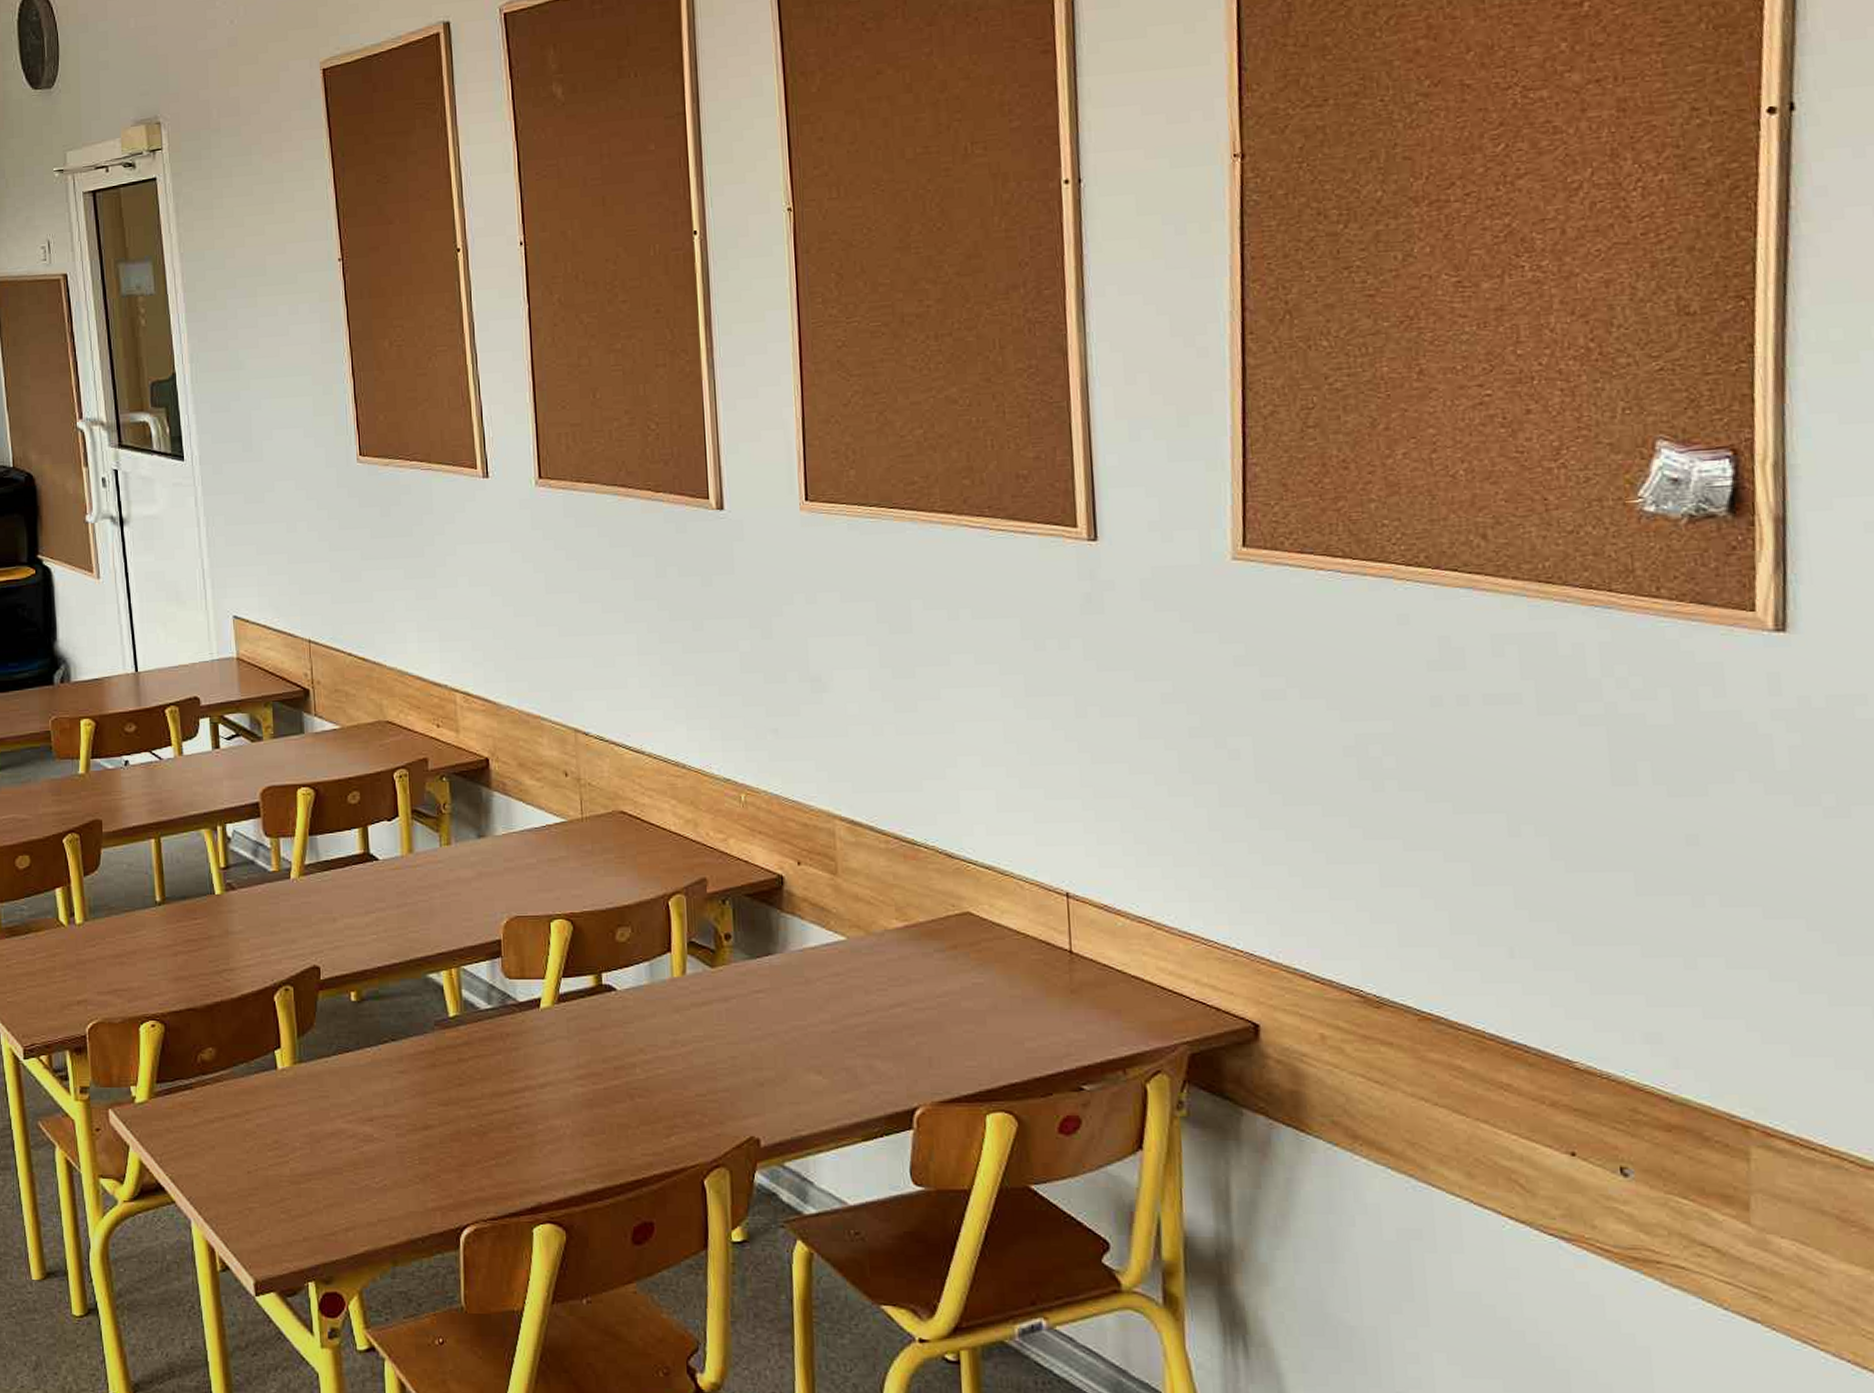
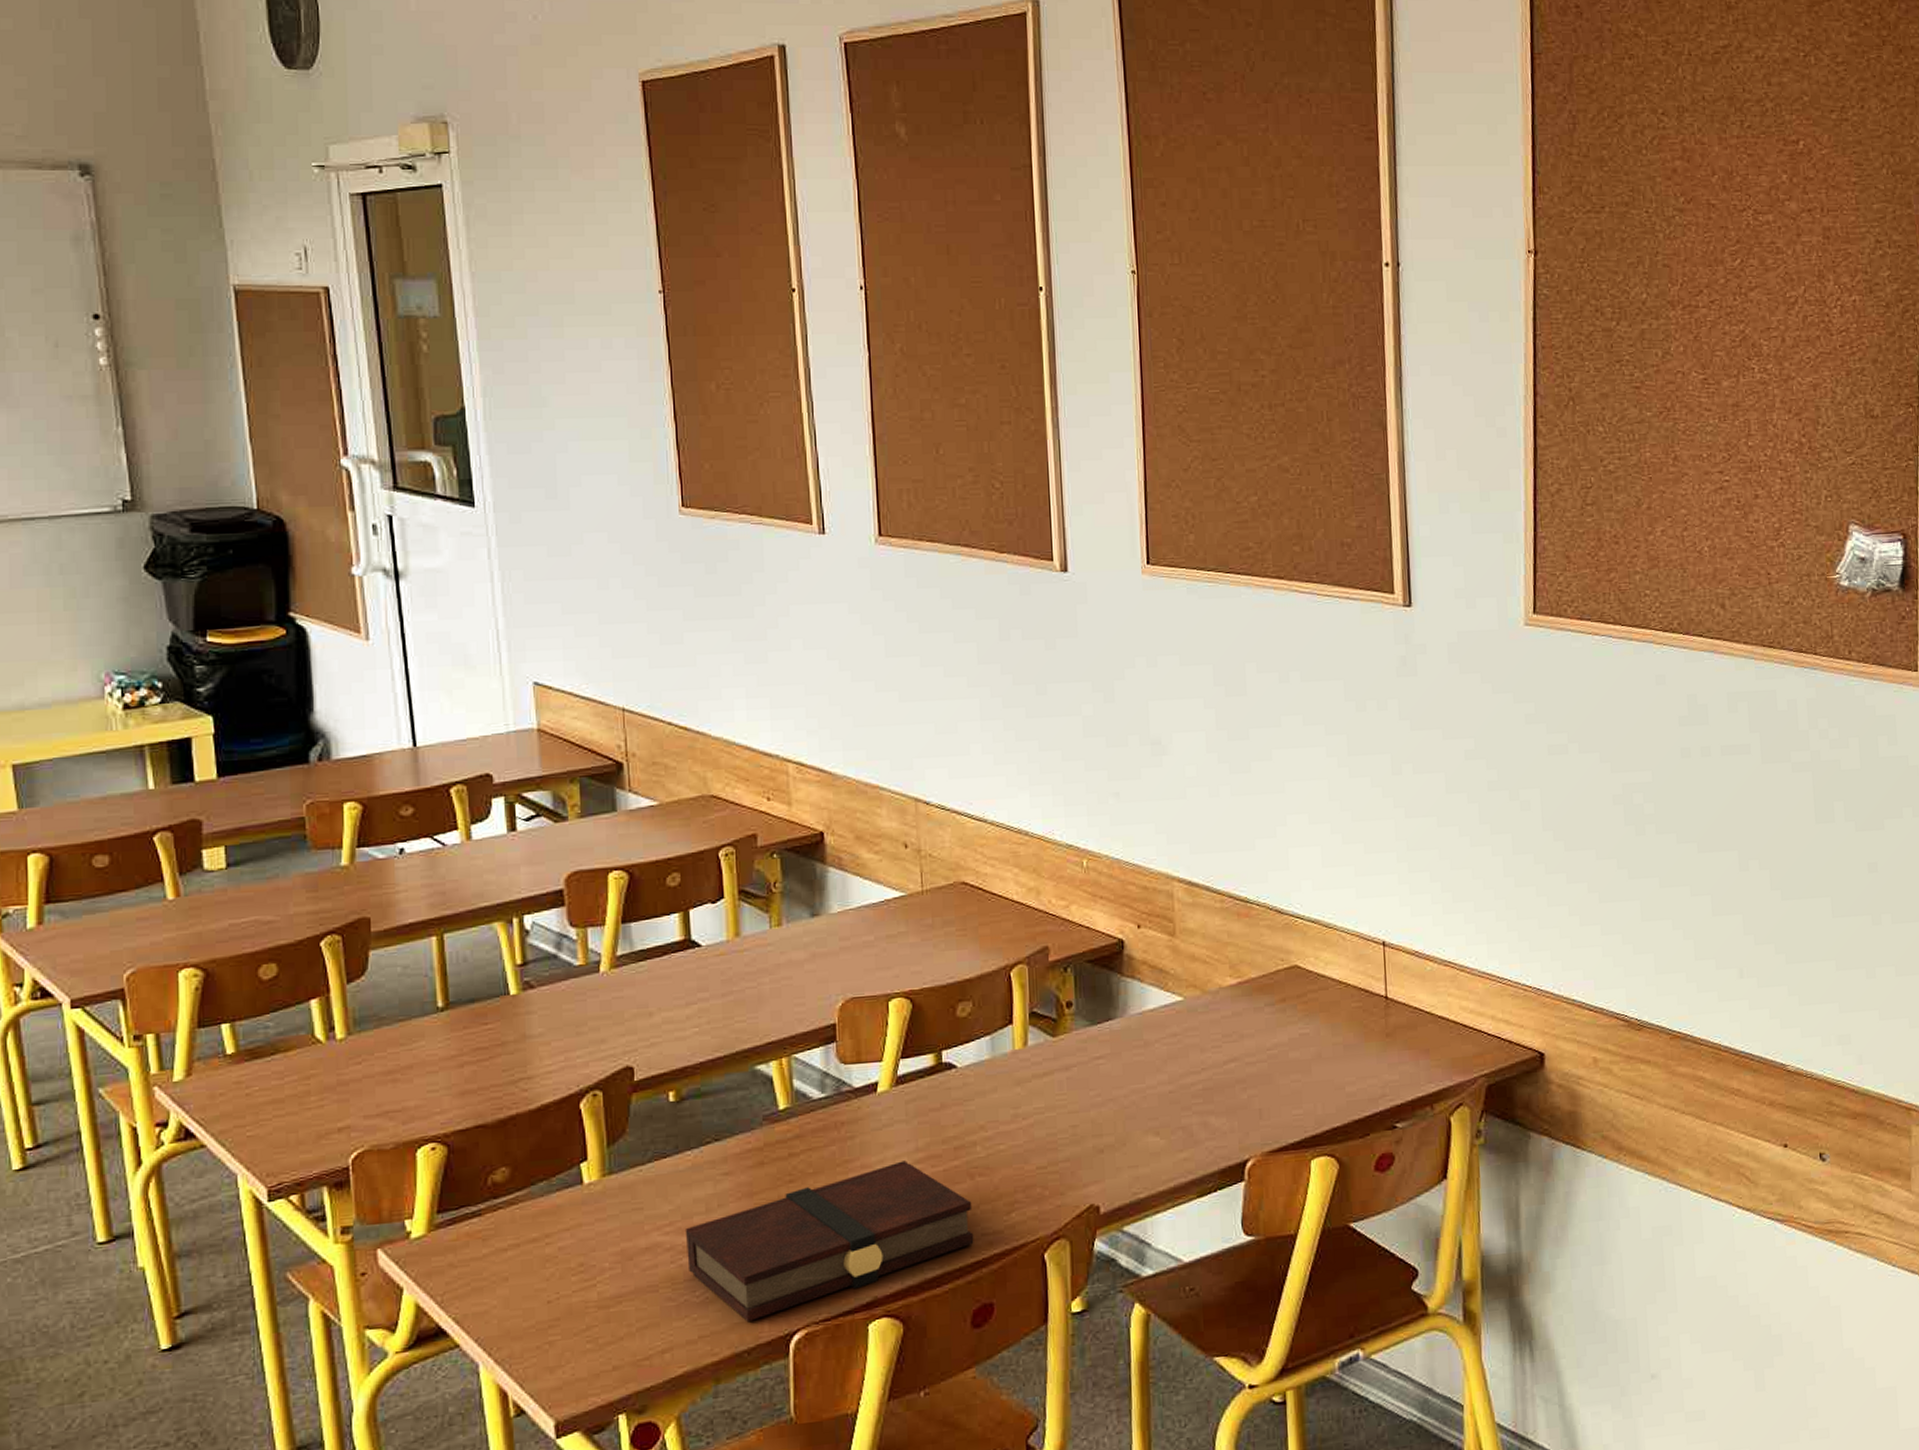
book: none [365,1075,634,1211] -> present [685,1161,974,1321]

